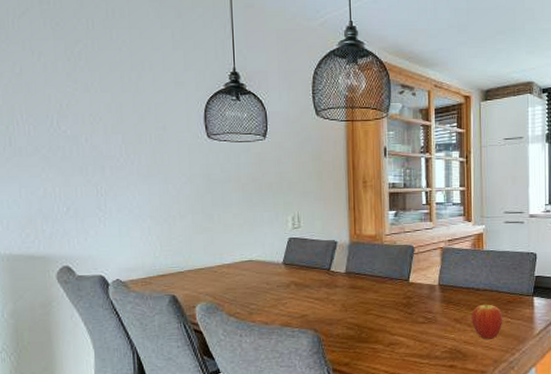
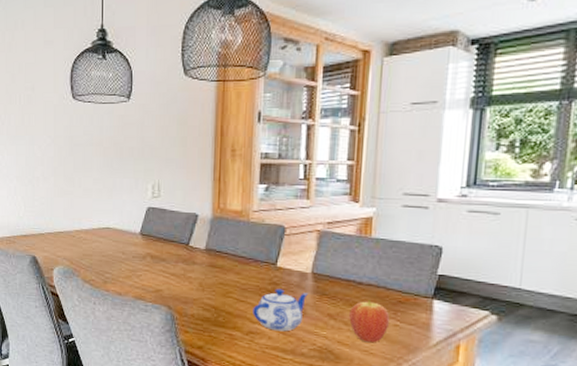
teapot: none [391,301,437,340] -> present [253,288,308,332]

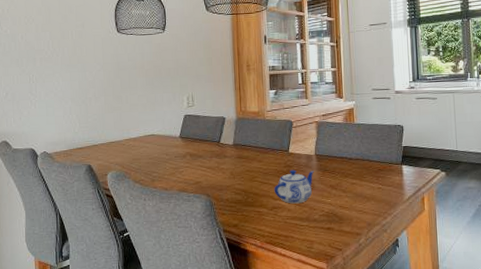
fruit: present [349,300,389,343] -> none [346,171,374,204]

